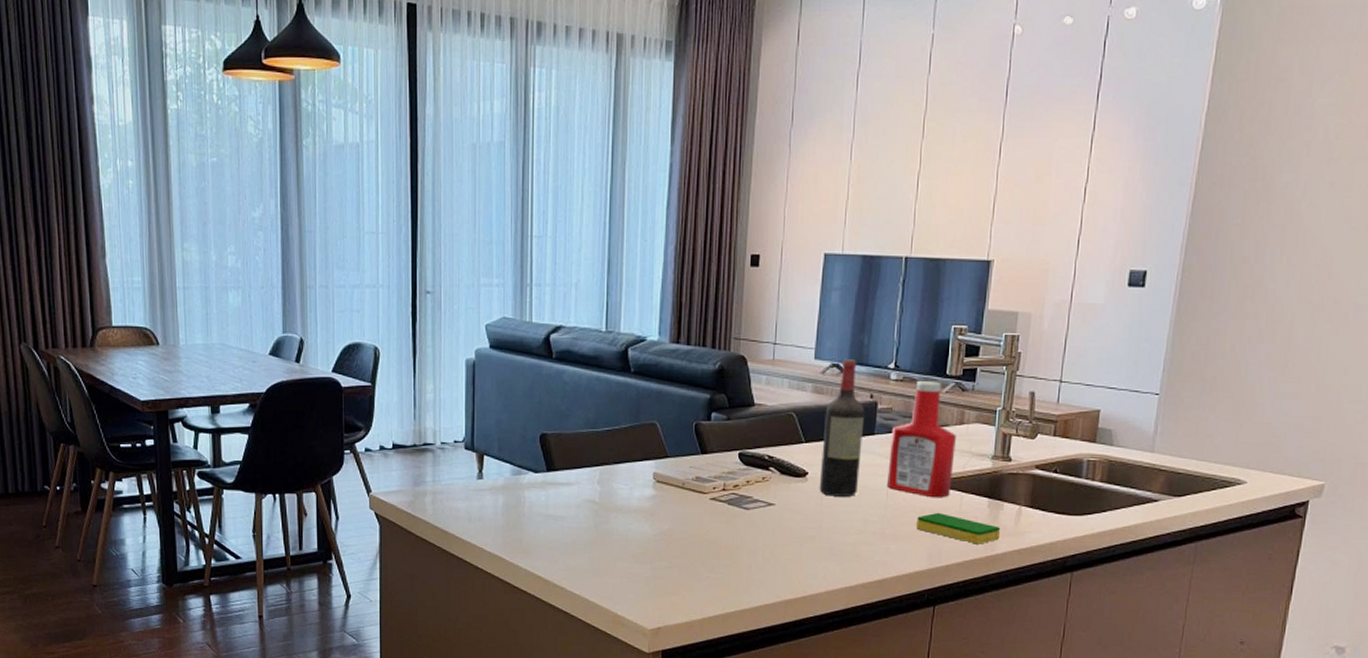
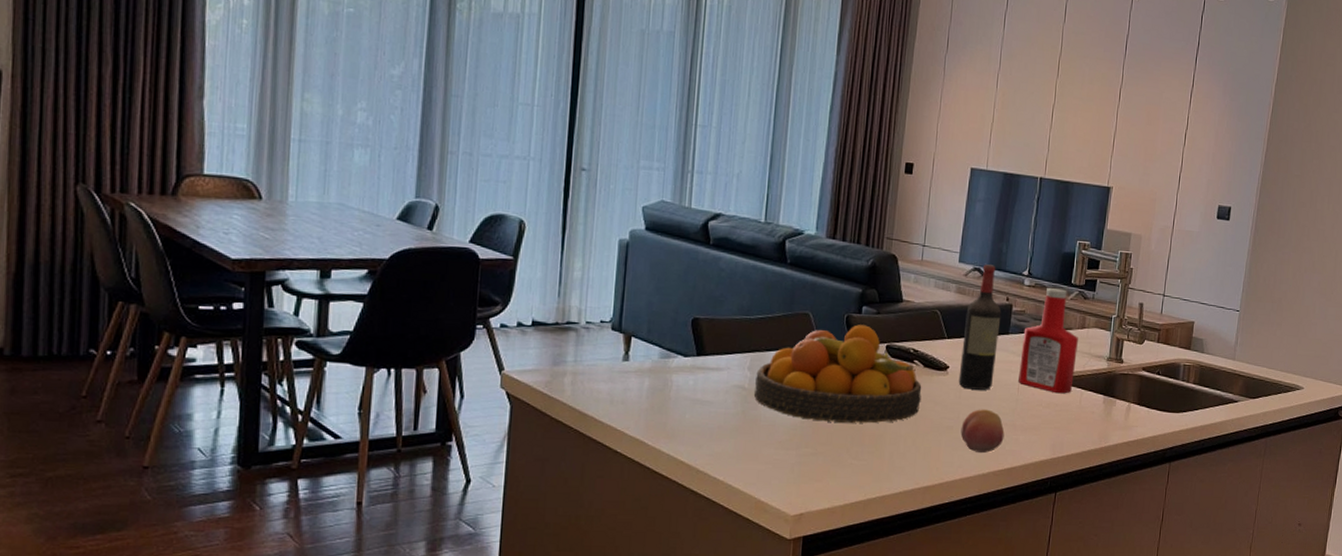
fruit bowl: none [604,432,779,535] -> present [753,324,922,423]
fruit: none [824,517,873,564] -> present [960,409,1005,453]
dish sponge: present [916,512,1001,544] -> none [1042,406,1113,437]

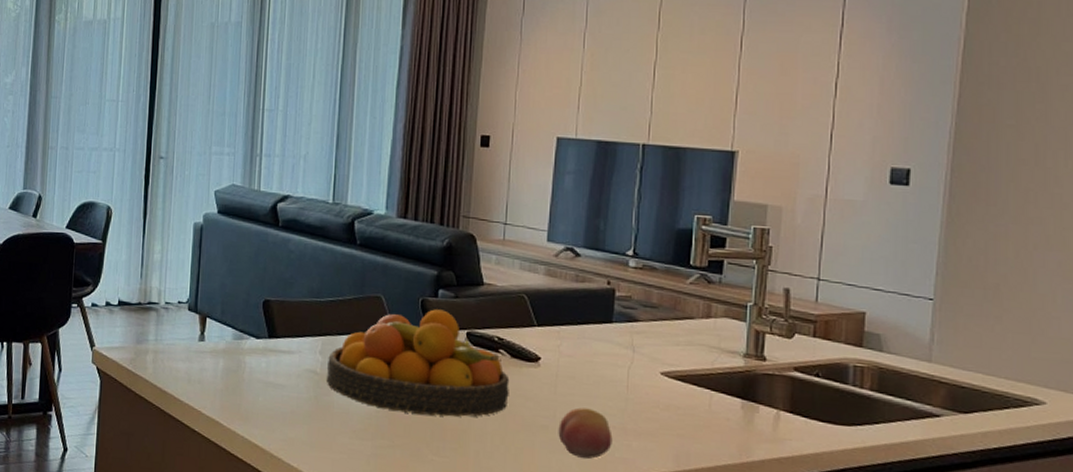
wine bottle: present [958,264,1002,390] -> none [552,243,602,386]
ketchup bottle: present [1018,288,1078,394] -> none [627,270,703,395]

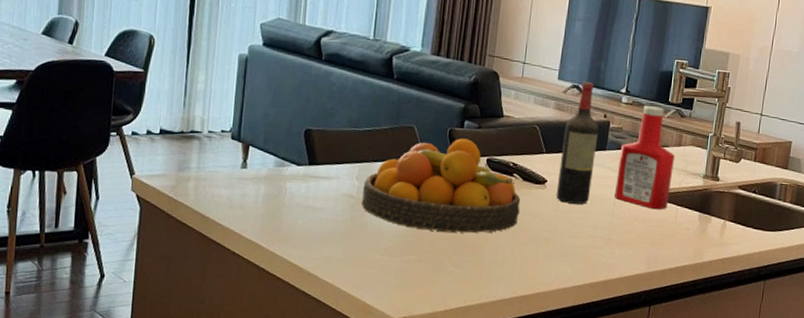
wine bottle: none [552,243,602,386] -> present [556,82,599,204]
fruit: present [558,407,613,459] -> none [557,222,601,265]
ketchup bottle: none [627,270,703,395] -> present [615,106,675,210]

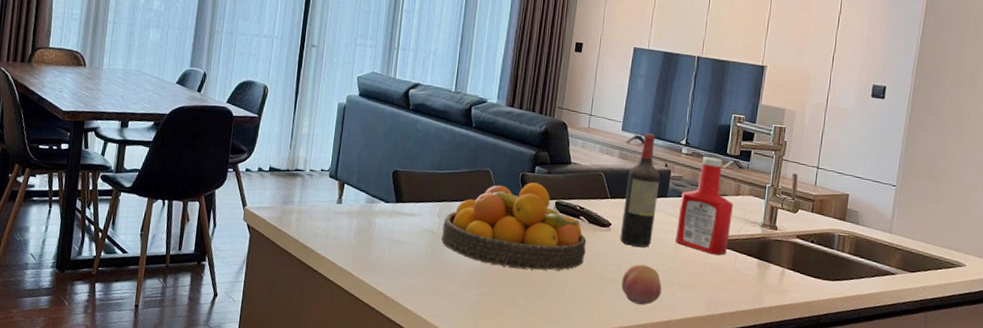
fruit: none [557,222,601,265] -> present [621,264,662,305]

